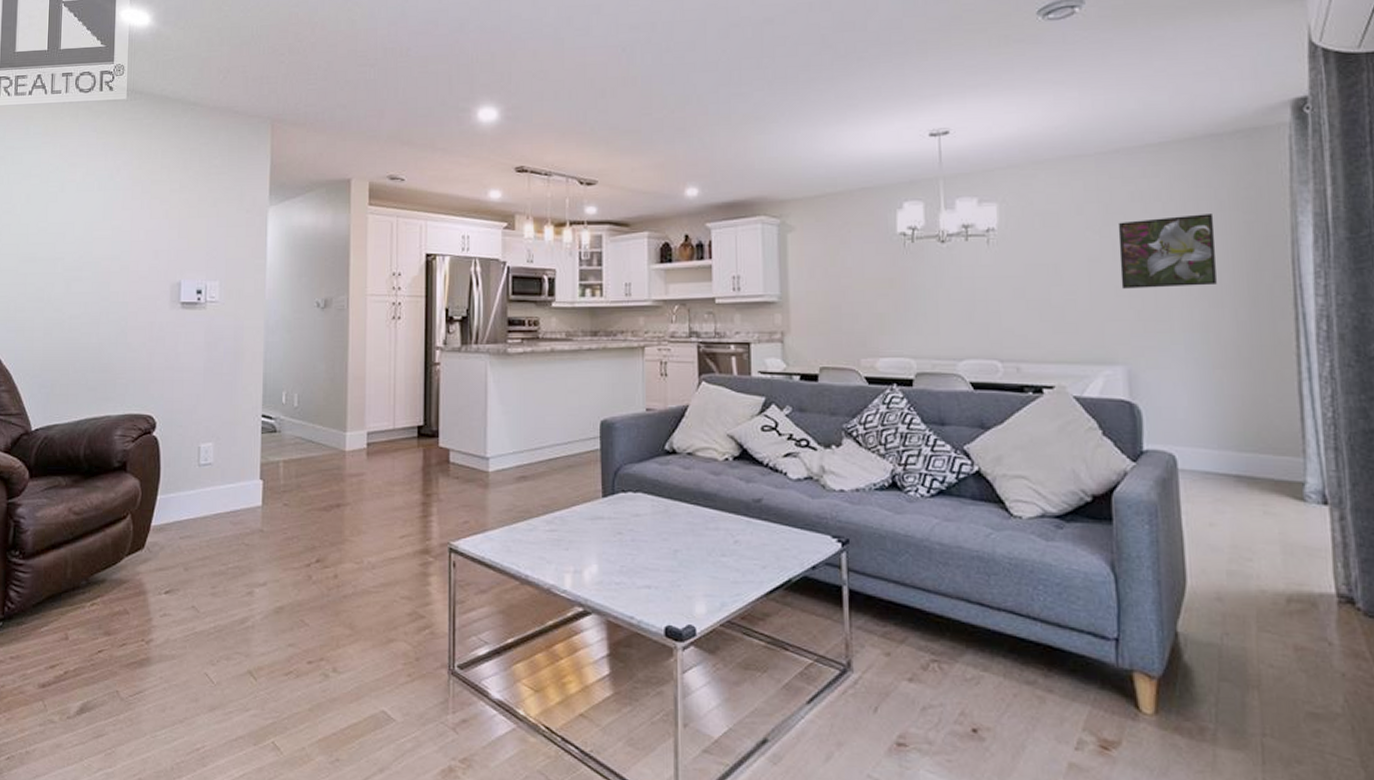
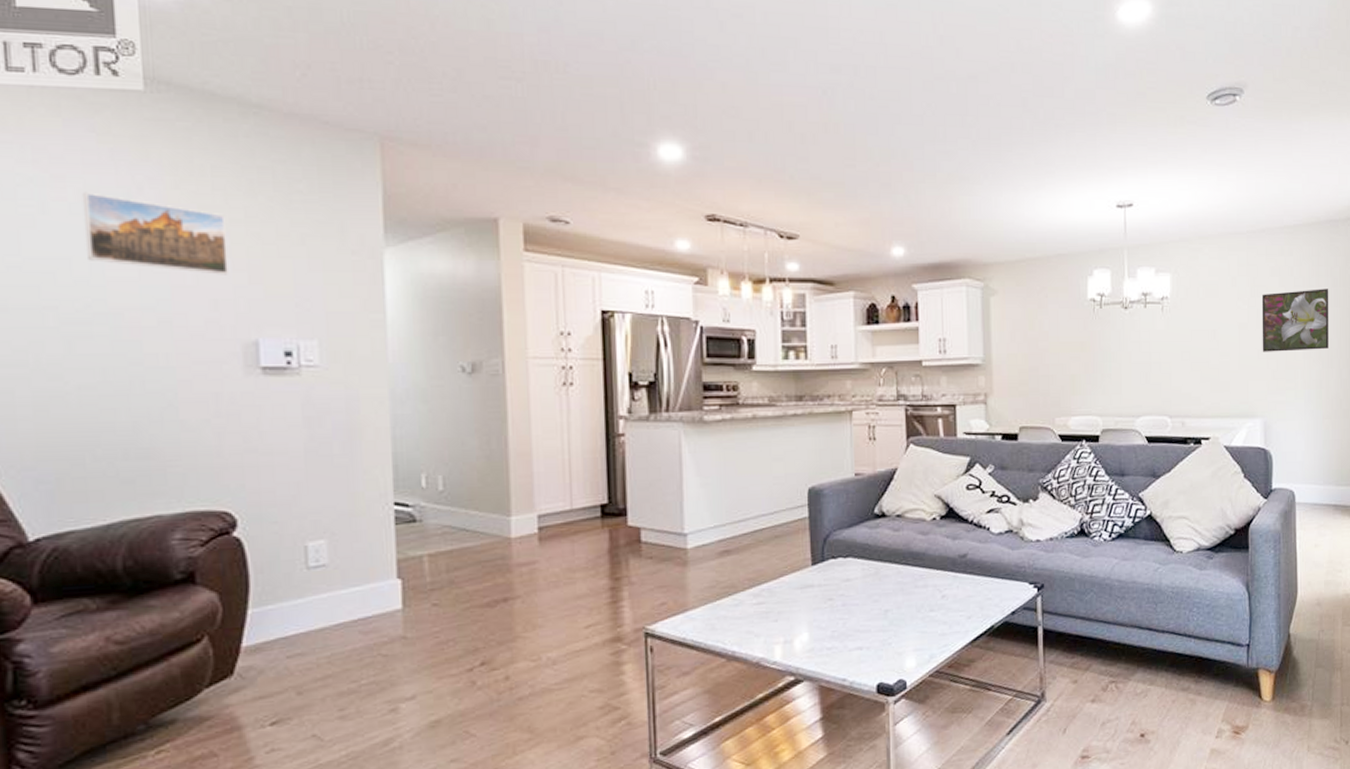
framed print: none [84,174,167,232] -> present [82,192,228,275]

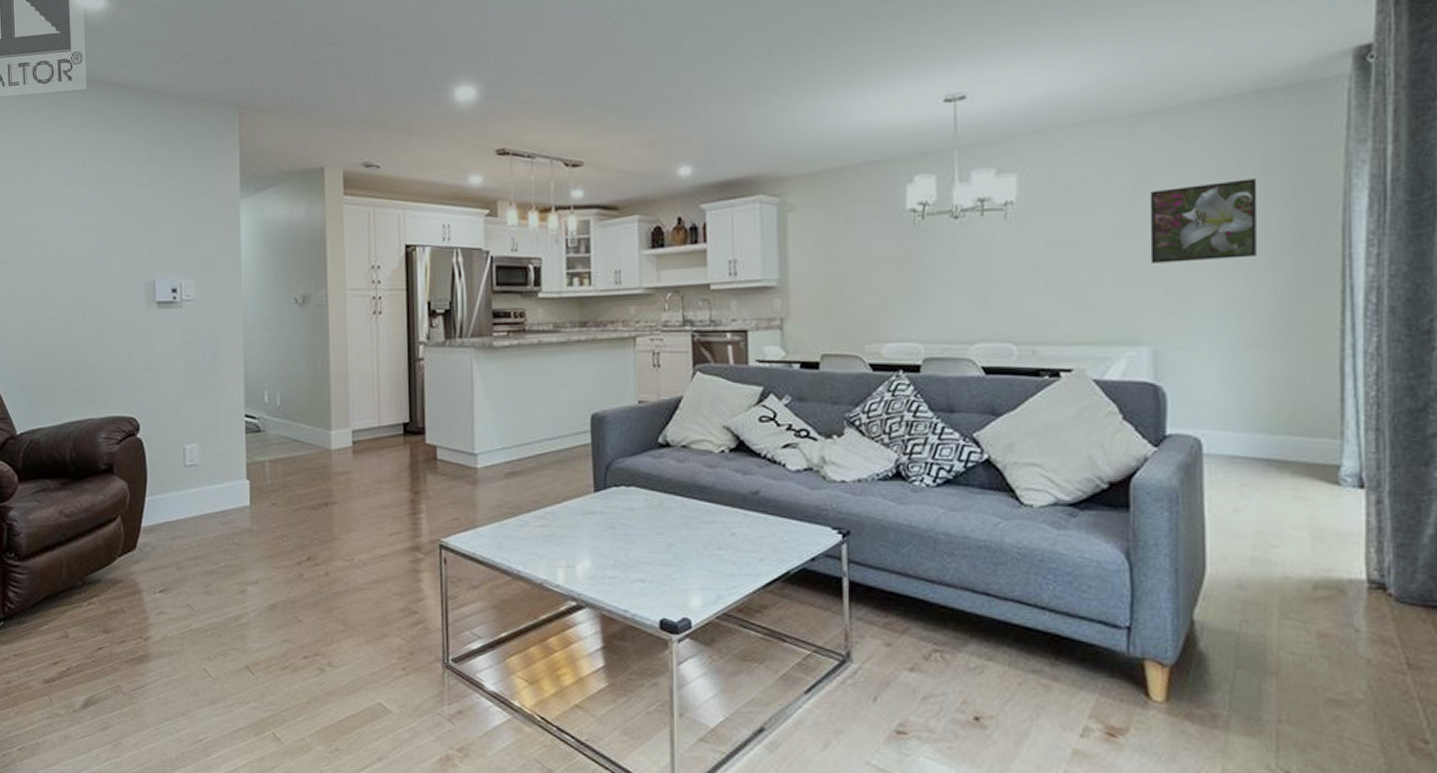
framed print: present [82,192,228,275] -> none [50,171,137,229]

